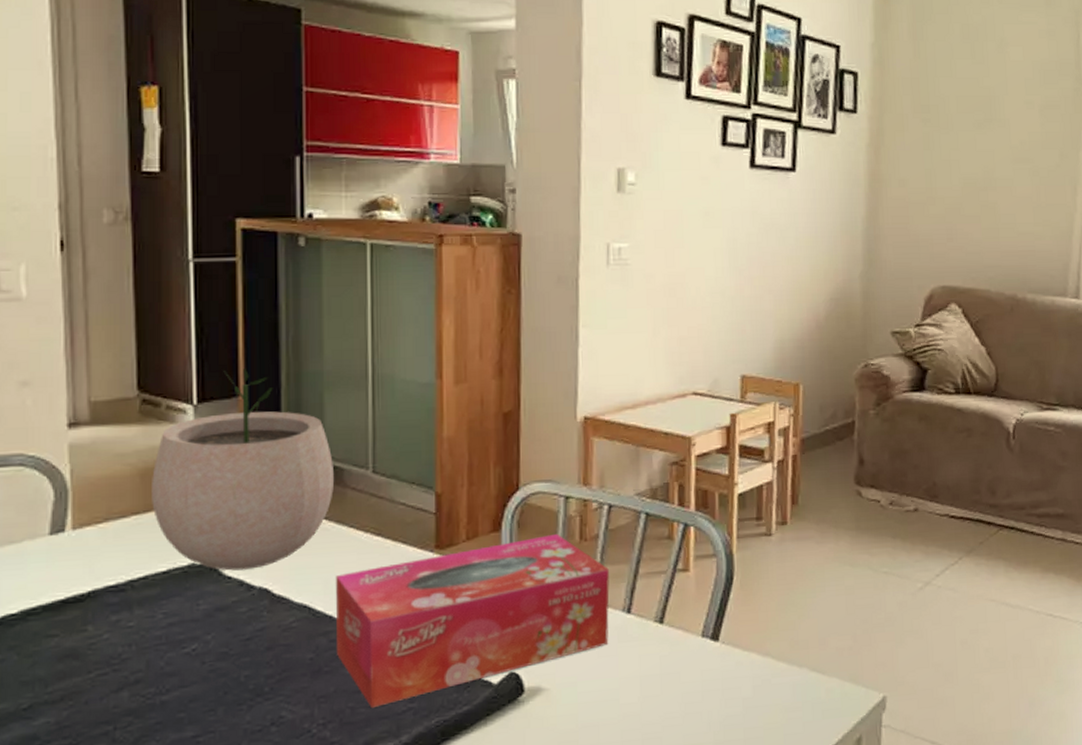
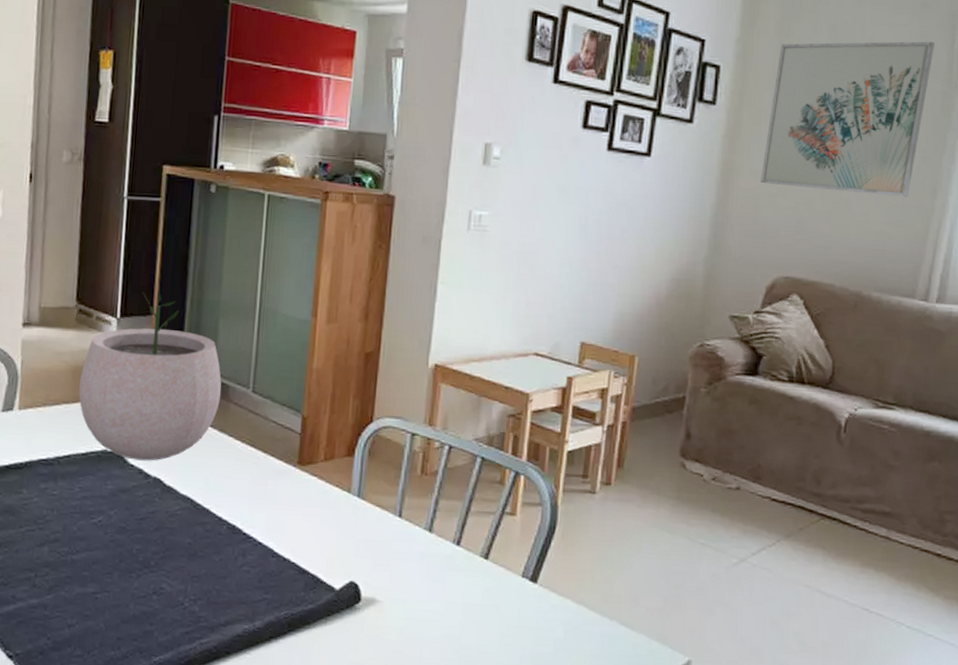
tissue box: present [336,533,610,707] -> none [210,465,444,593]
wall art: none [908,38,1062,196] -> present [760,41,934,197]

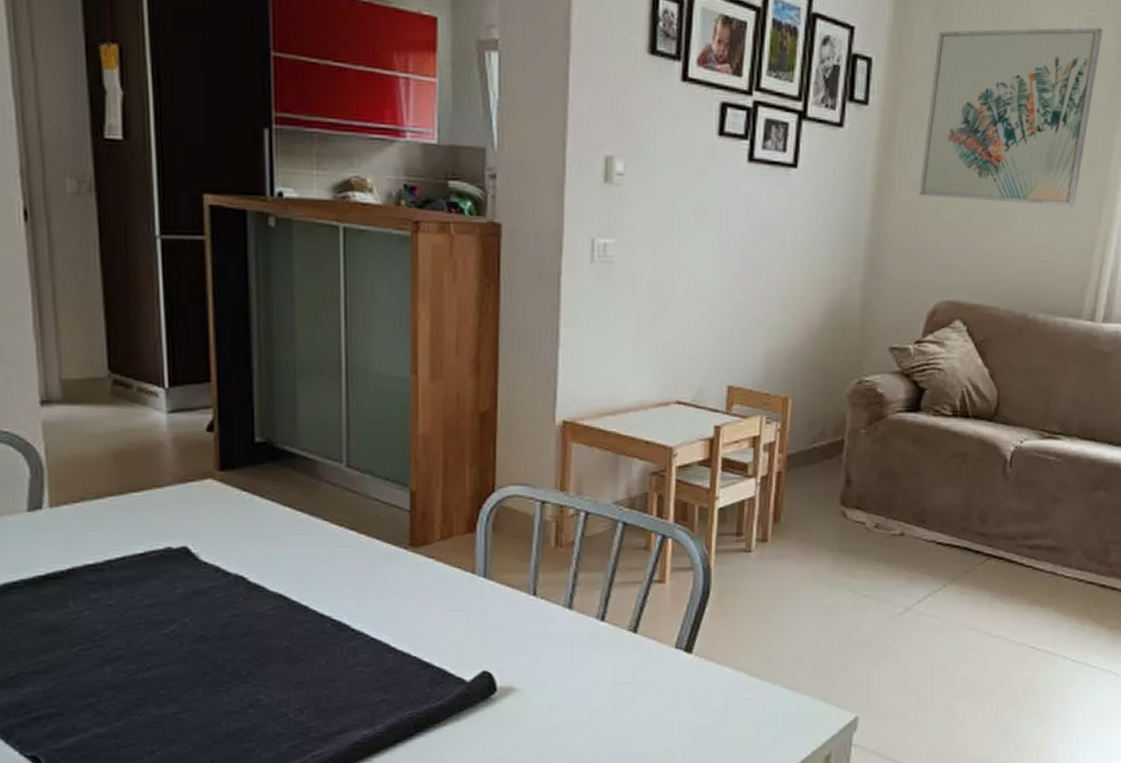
plant pot: present [79,291,222,461] -> none [126,352,309,557]

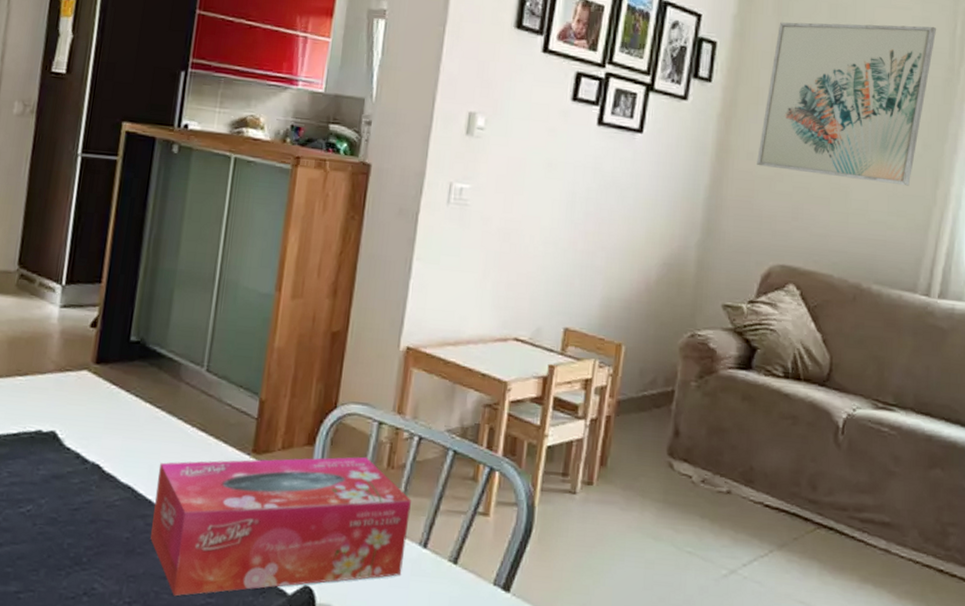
tissue box: none [311,538,584,696] -> present [150,456,411,596]

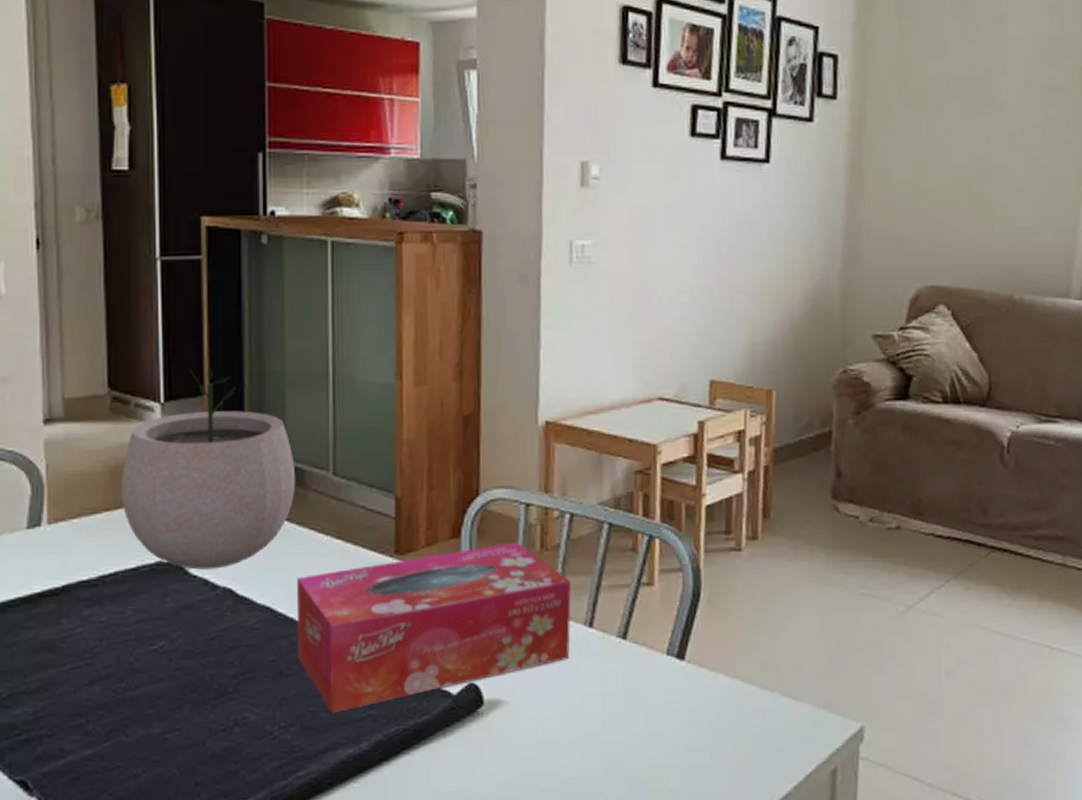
plant pot: none [14,257,173,445] -> present [122,366,296,570]
wall art: present [757,22,936,186] -> none [893,13,1067,187]

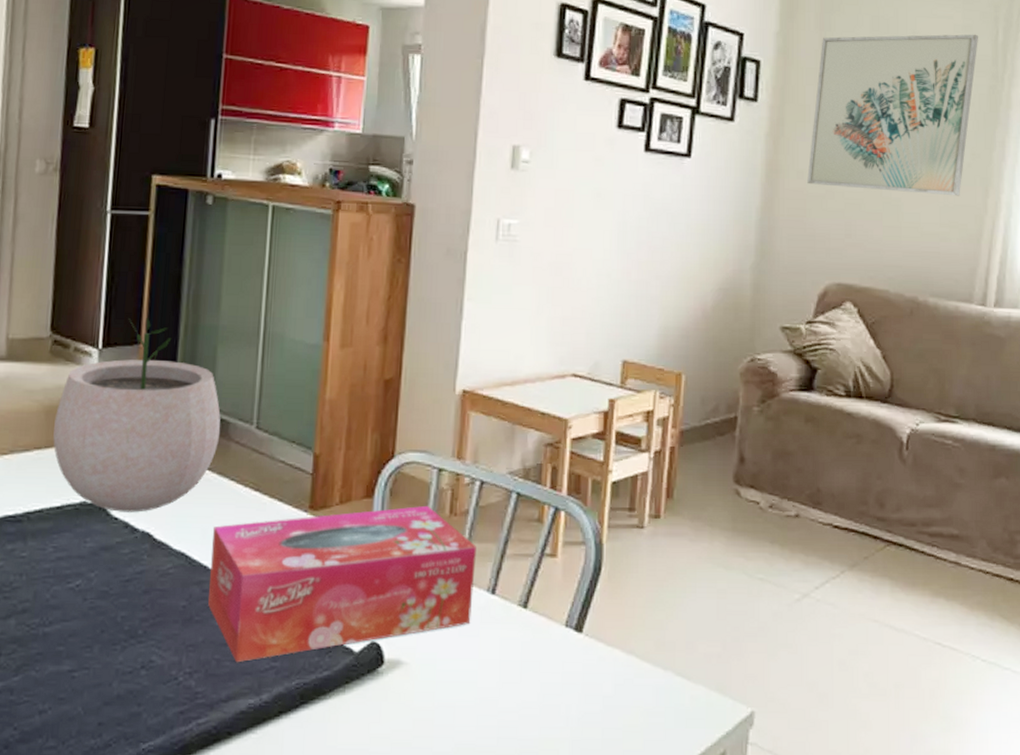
wall art: none [893,13,1067,187] -> present [807,34,978,196]

